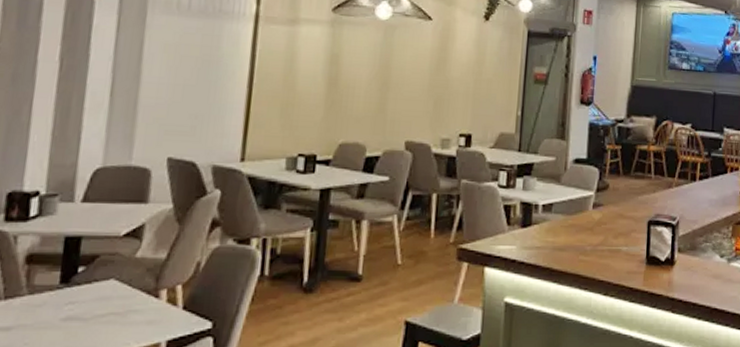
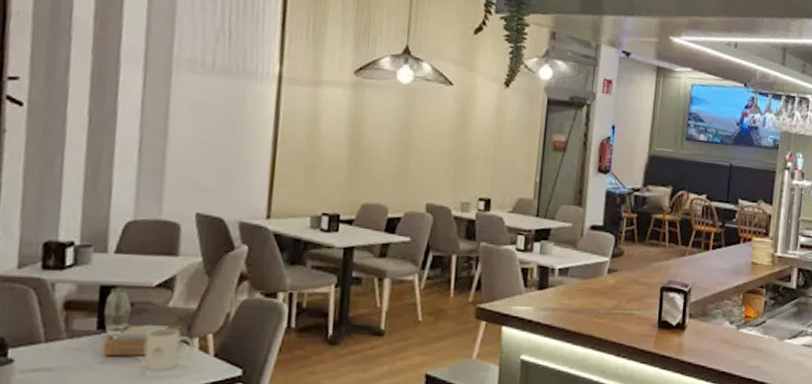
napkin holder: none [65,277,151,313] -> present [103,324,184,357]
vase: none [67,238,97,294] -> present [104,287,132,339]
mug: none [108,280,162,325] -> present [144,328,195,370]

